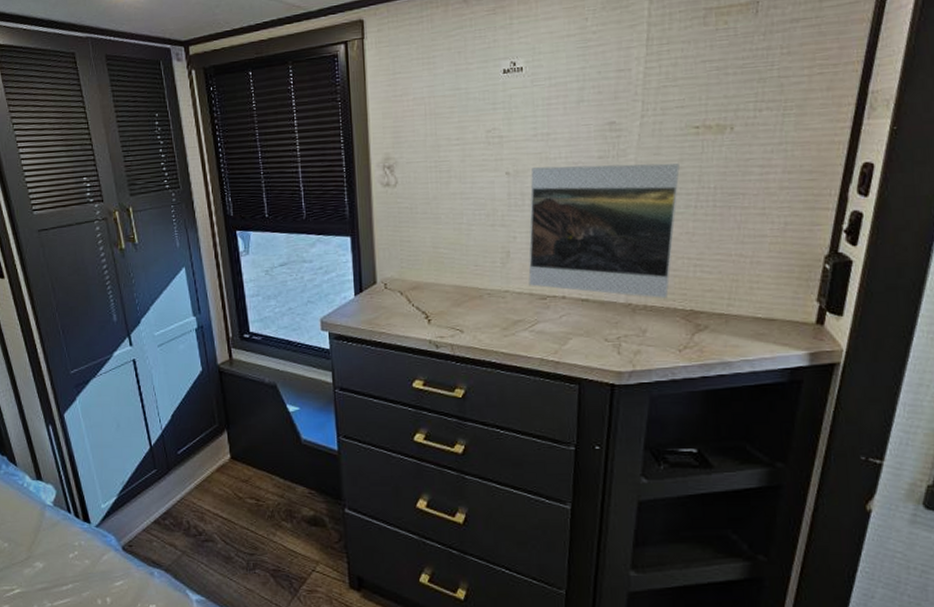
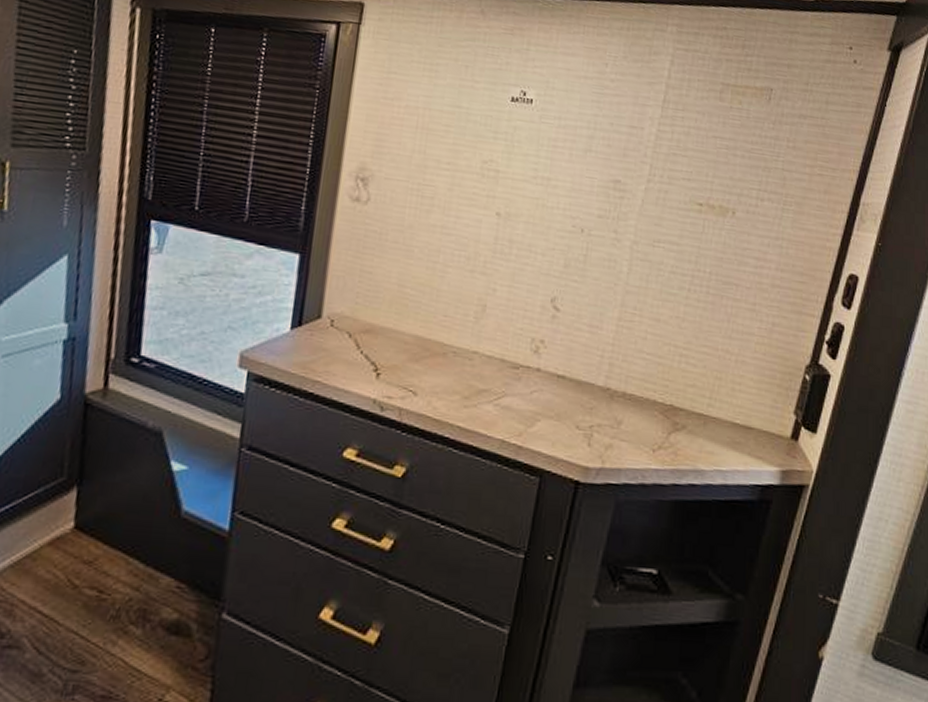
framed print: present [528,163,680,298] -> none [502,213,679,387]

